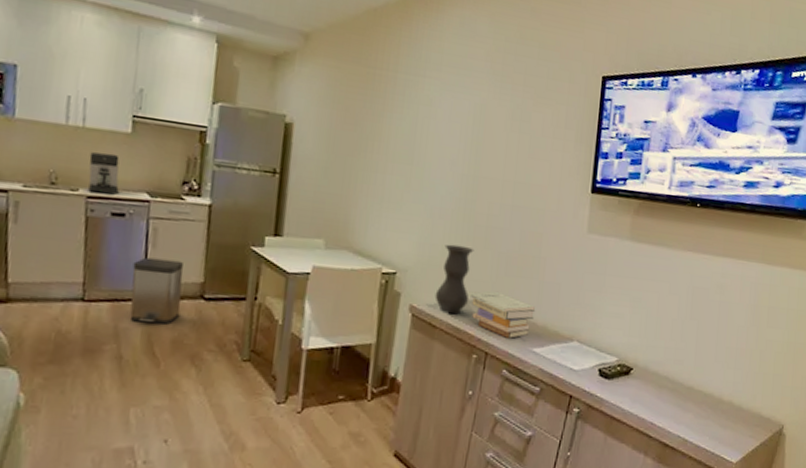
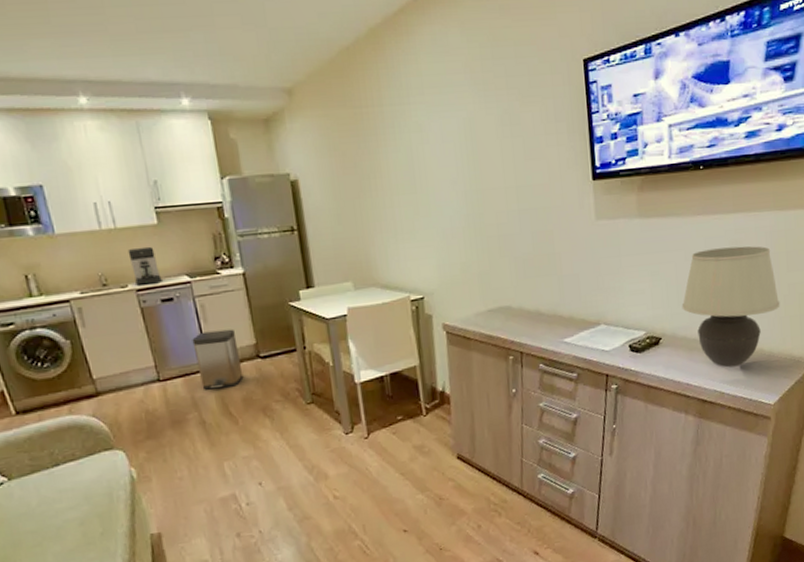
vase: present [435,244,474,315] -> none [463,258,496,325]
books: present [468,291,536,339] -> none [494,294,560,335]
table lamp: none [658,287,756,415] -> present [681,246,780,368]

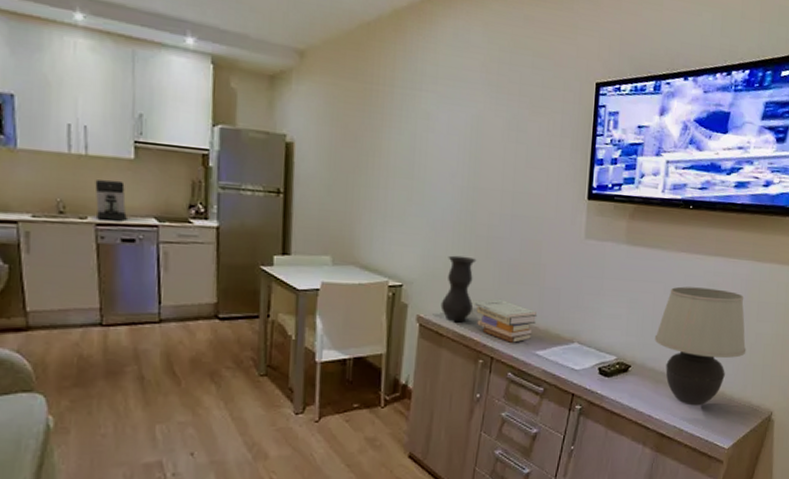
pedal bin: present [192,329,244,390] -> none [146,281,197,345]
vase: none [463,258,496,325] -> present [440,255,477,323]
books: none [494,294,560,335] -> present [472,298,538,343]

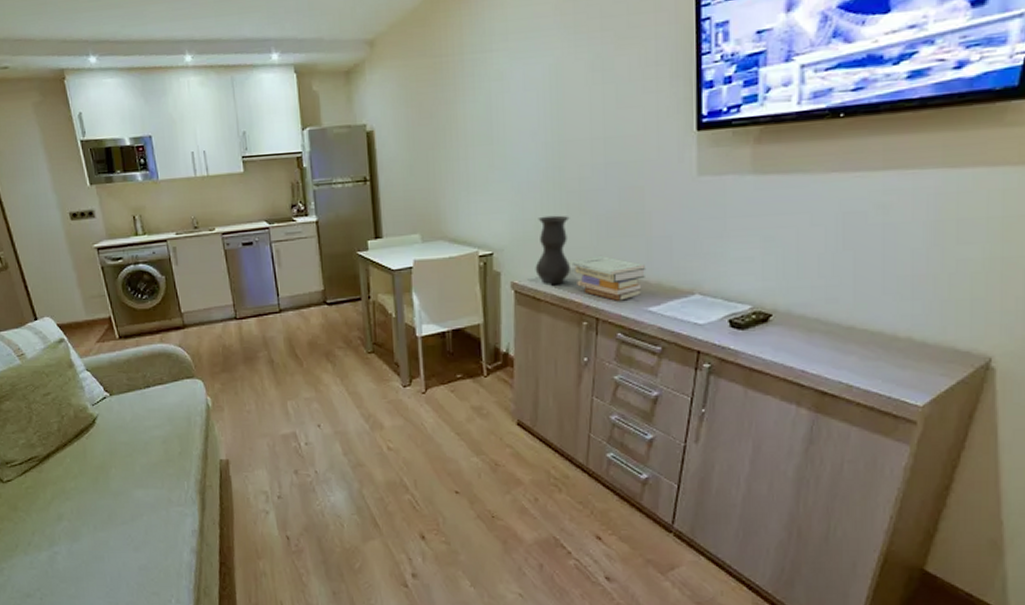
coffee maker: present [95,179,127,221] -> none [217,193,244,229]
table lamp: present [654,286,746,406] -> none [802,210,942,356]

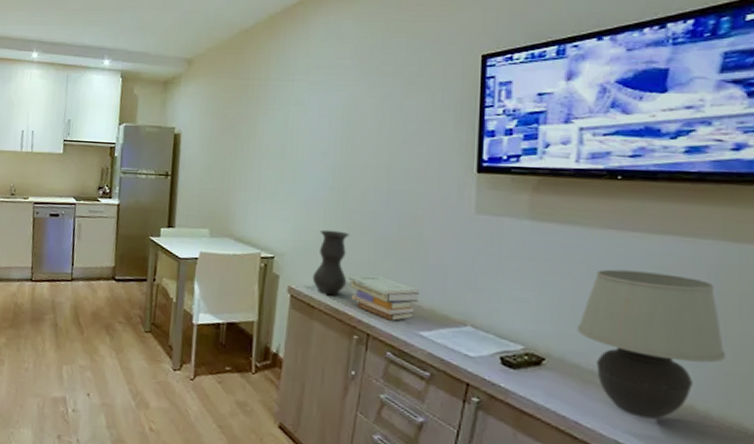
table lamp: none [802,210,942,356] -> present [577,269,726,420]

